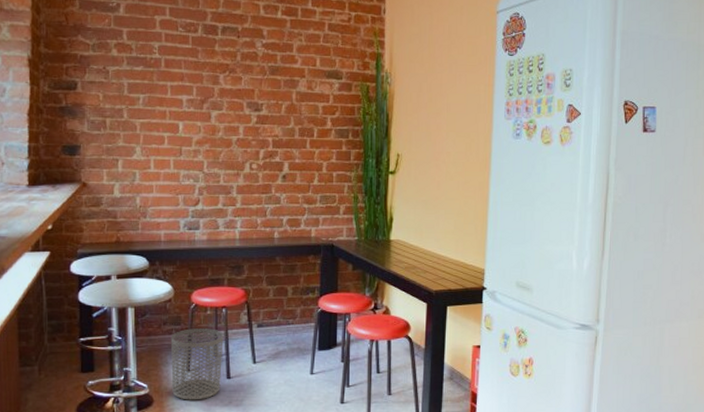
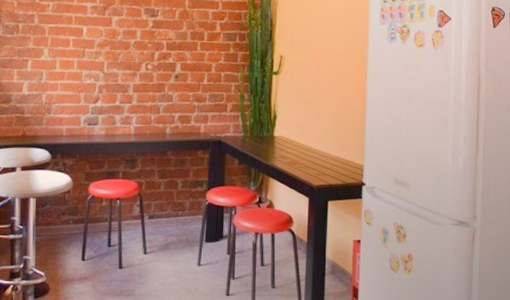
waste bin: present [170,328,224,400] -> none [67,219,117,290]

